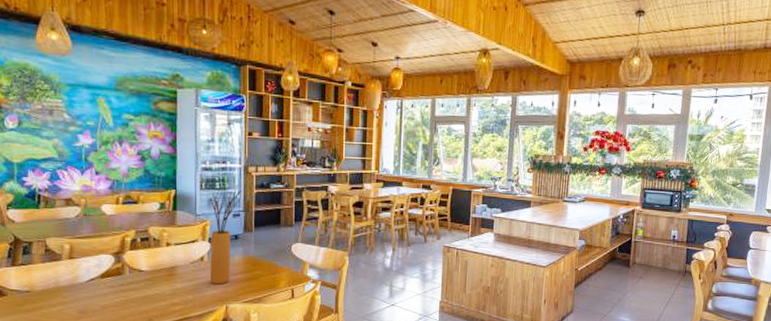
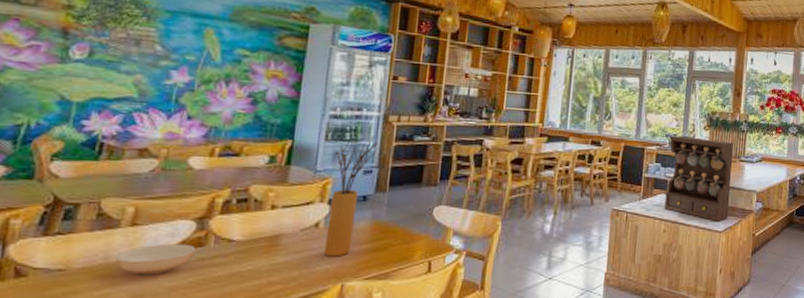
bowl: none [63,272,116,296] -> present [116,243,195,275]
spice rack: none [491,178,556,258] -> present [664,135,733,223]

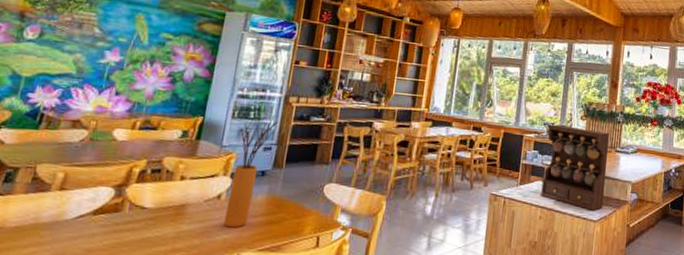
bowl: present [116,243,195,275] -> none [44,208,112,237]

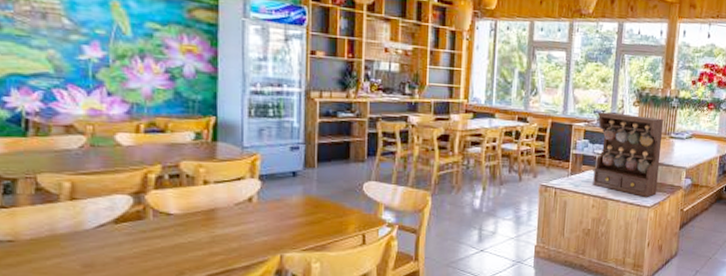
vase: present [224,115,277,228] -> none [260,112,301,230]

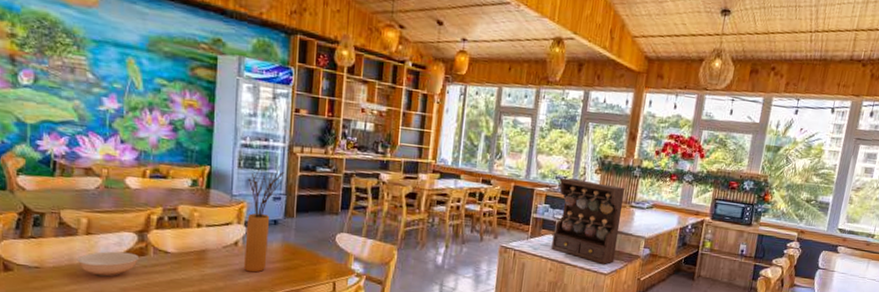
bowl: none [61,217,135,246] -> present [78,251,138,277]
vase: none [260,112,301,230] -> present [244,165,284,273]

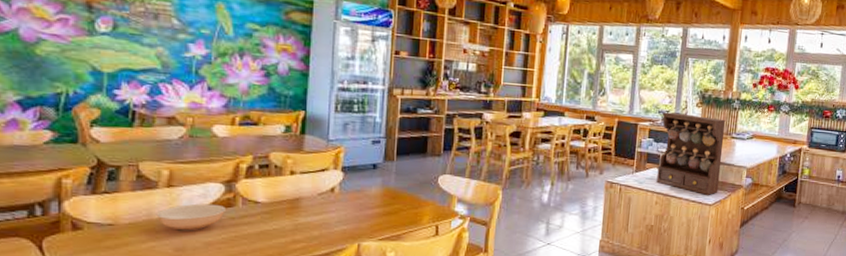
vase: present [244,165,284,273] -> none [341,108,383,219]

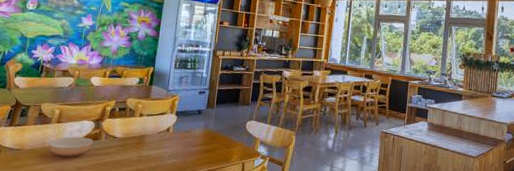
spice rack: present [656,112,725,196] -> none [425,72,486,149]

